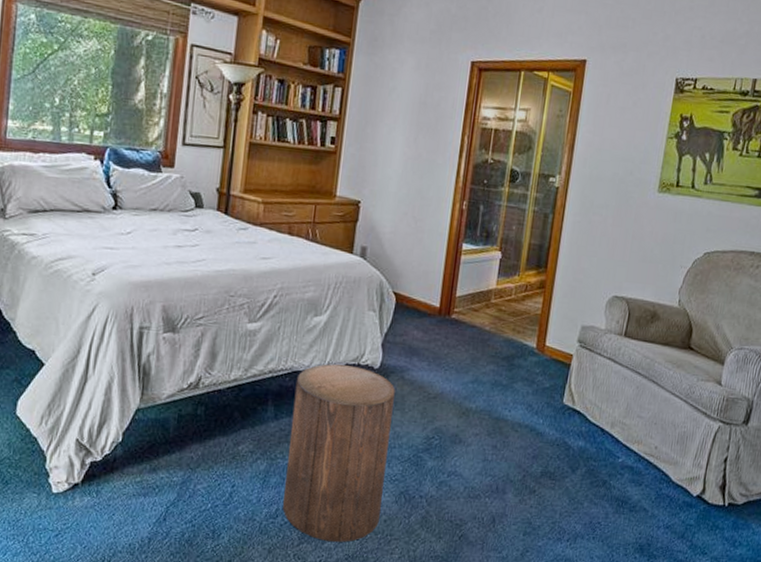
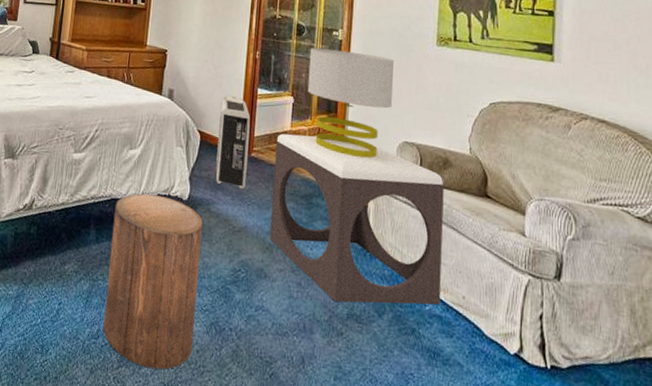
air purifier: none [411,252,453,354] -> present [216,95,251,190]
footstool: none [466,292,650,462] -> present [269,134,444,305]
table lamp: none [517,196,613,315] -> present [307,48,395,159]

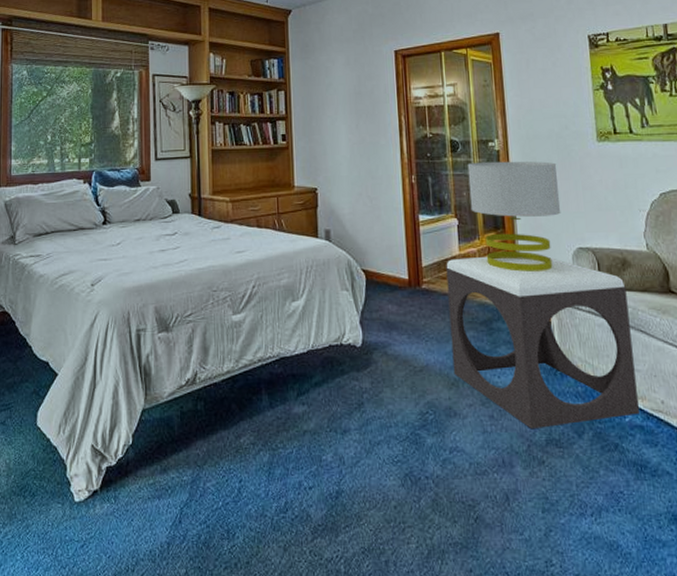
stool: present [103,193,203,370] -> none [285,347,389,534]
air purifier: present [216,95,251,190] -> none [382,227,421,326]

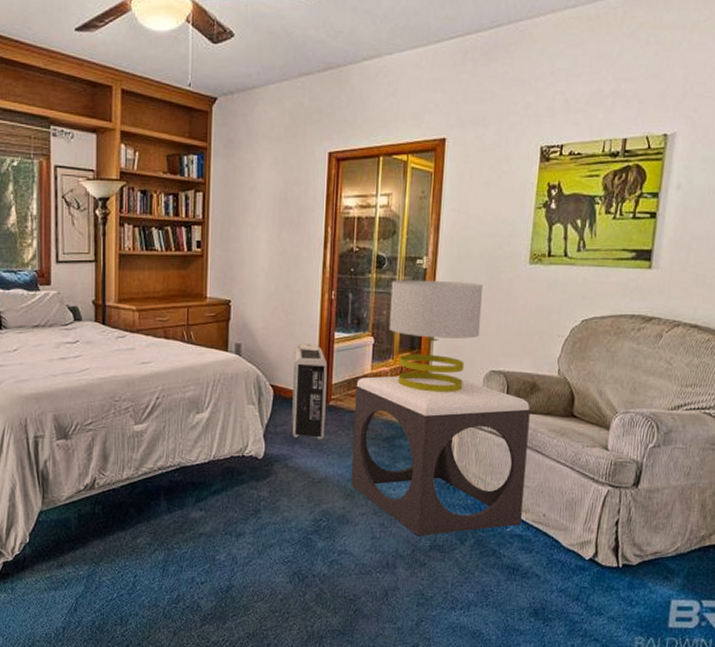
air purifier: none [382,227,421,326] -> present [292,344,328,440]

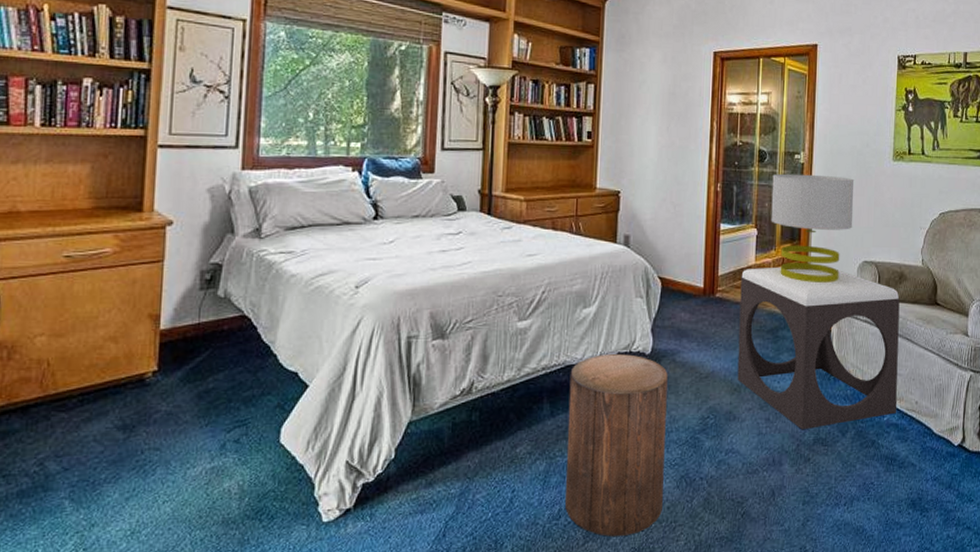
stool: none [182,457,280,622] -> present [564,354,668,536]
air purifier: present [292,344,328,440] -> none [679,235,714,333]

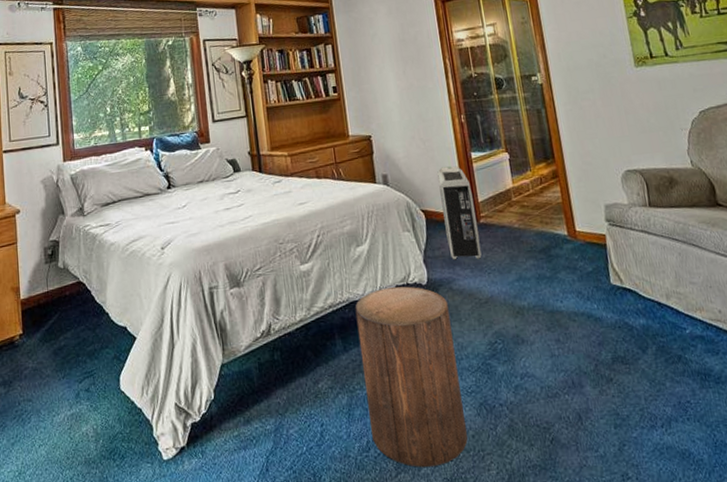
air purifier: none [679,235,714,333] -> present [437,166,482,260]
footstool: present [737,267,900,430] -> none [501,182,699,349]
table lamp: present [771,173,855,283] -> none [513,90,607,199]

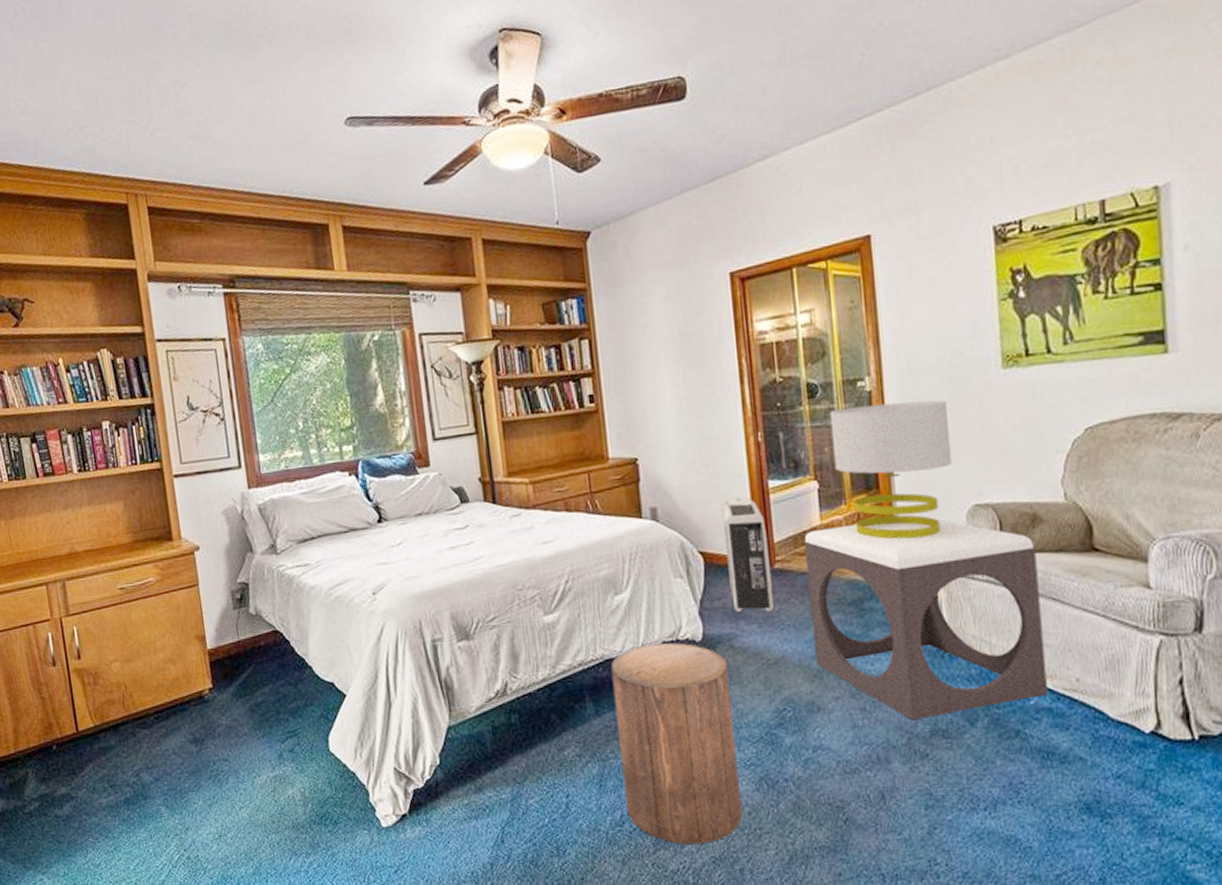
footstool: none [501,182,699,349] -> present [804,519,1047,721]
table lamp: none [513,90,607,199] -> present [829,400,953,540]

